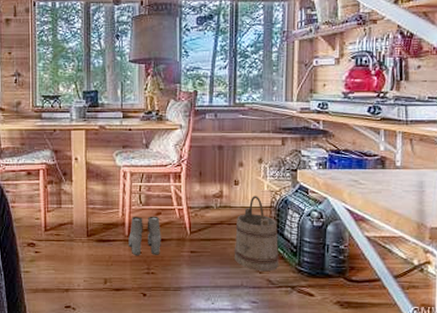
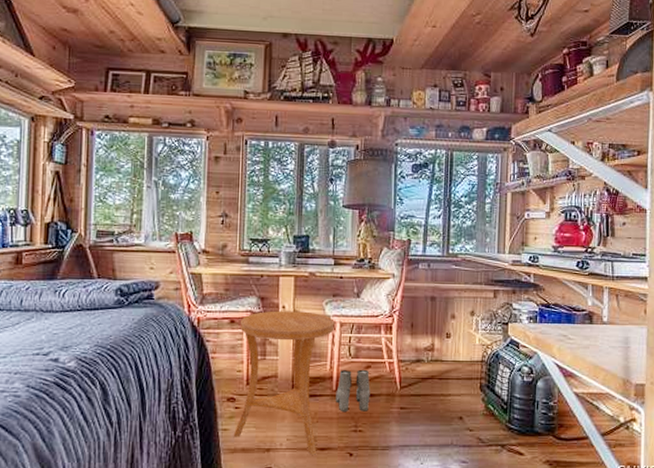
side table: none [34,162,125,295] -> present [233,310,335,455]
bucket: present [234,196,279,271] -> none [444,349,490,428]

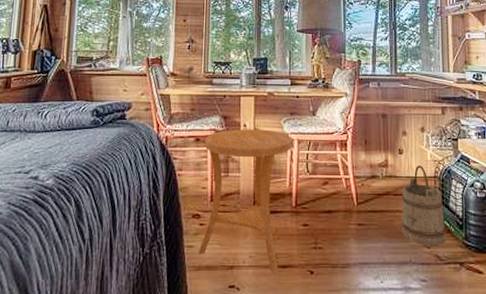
boots: present [336,369,370,412] -> none [295,185,329,228]
bucket: none [444,349,490,428] -> present [401,165,446,245]

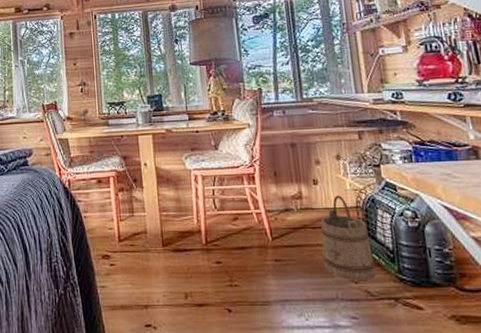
side table: present [198,129,292,273] -> none [106,167,197,311]

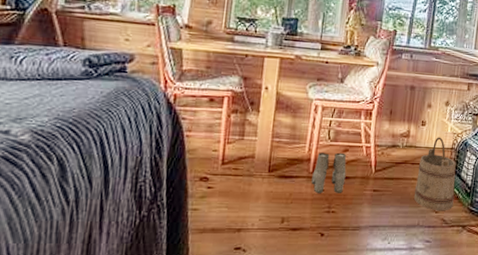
boots: none [206,221,242,265] -> present [311,152,347,193]

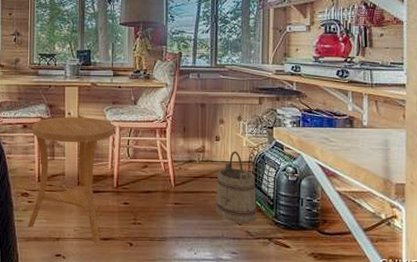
side table: none [203,91,317,235] -> present [27,117,114,244]
boots: present [311,152,347,193] -> none [117,168,148,206]

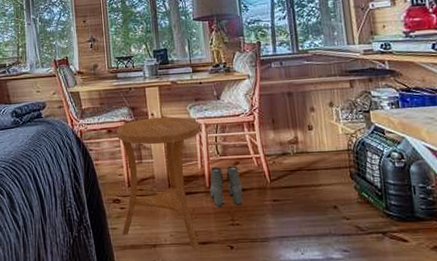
boots: none [117,168,148,206] -> present [209,165,243,207]
bucket: present [215,151,257,223] -> none [315,139,366,217]

